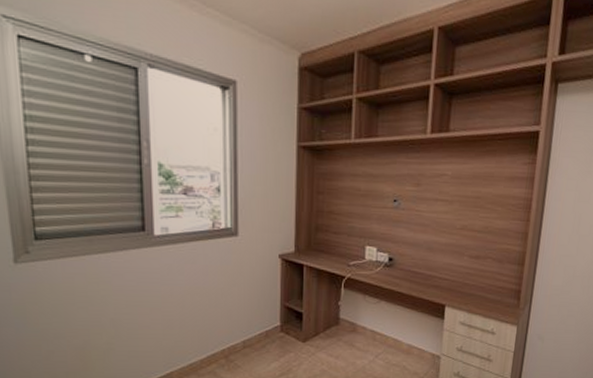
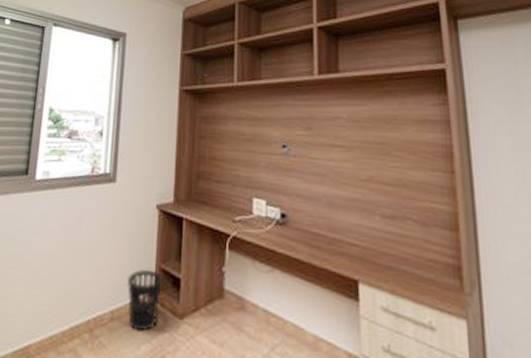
wastebasket: none [255,308,288,354] -> present [126,270,164,332]

